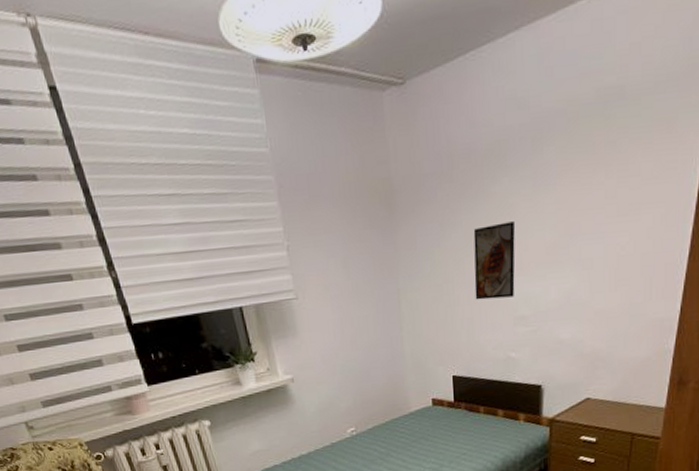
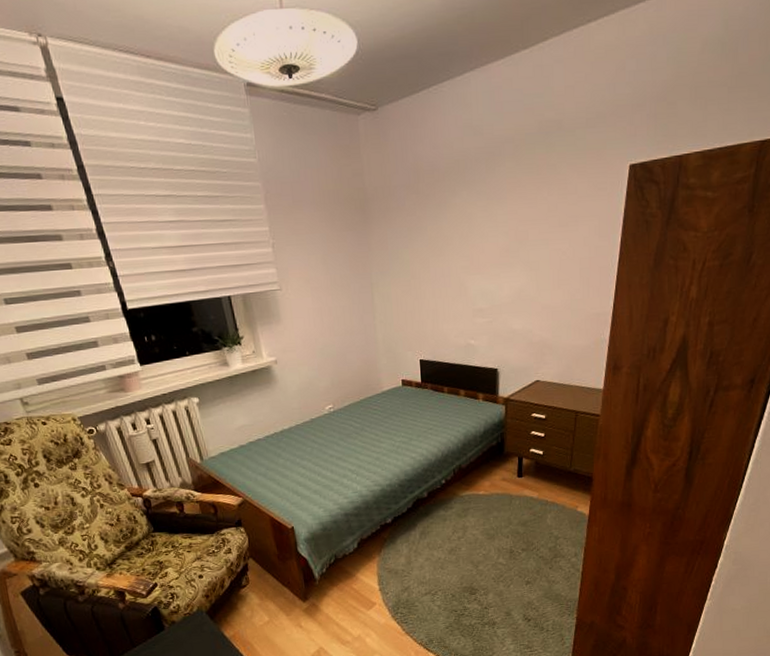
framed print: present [473,221,515,300] -> none [437,228,473,295]

